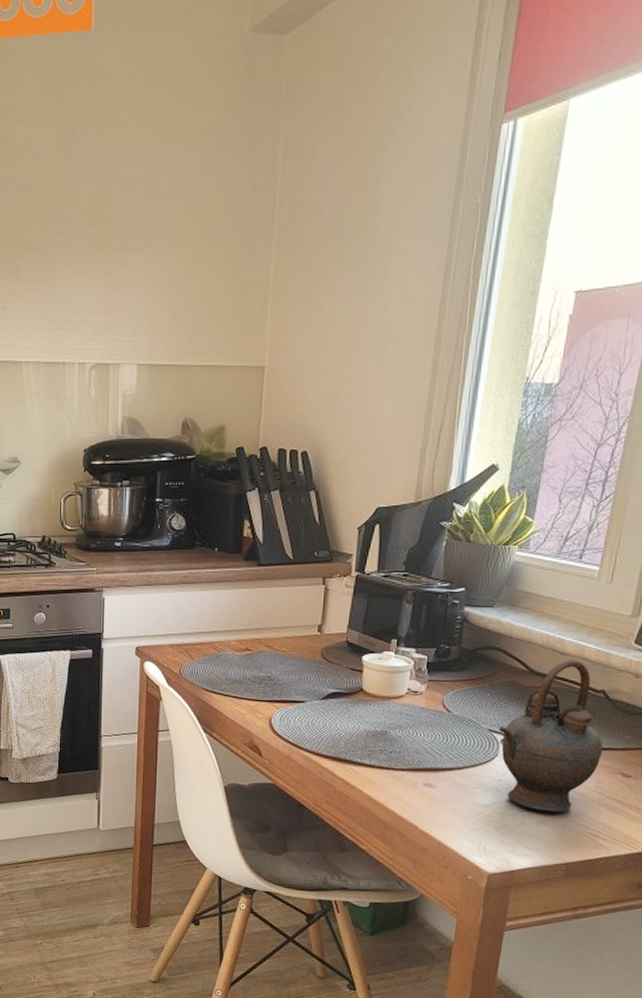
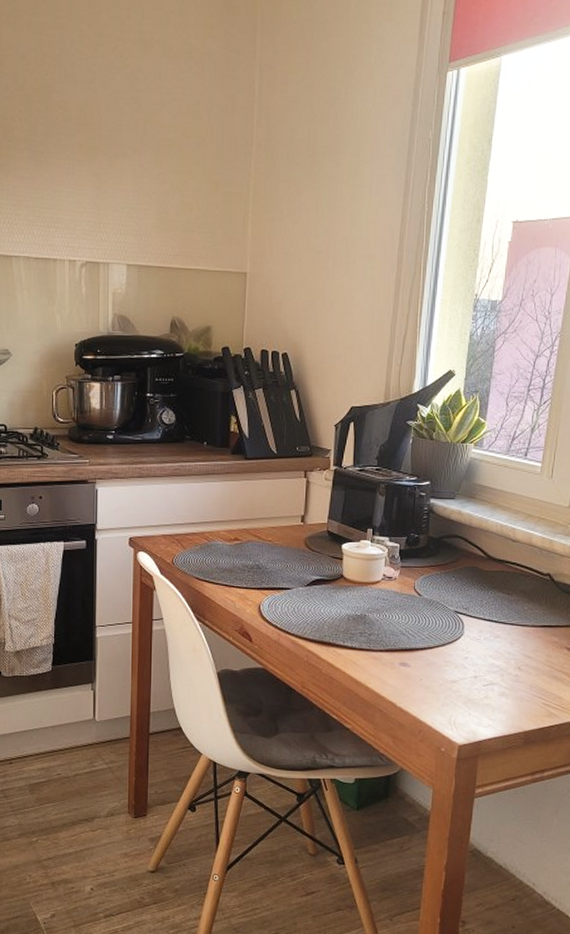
teapot: present [498,659,603,813] -> none [463,546,551,686]

